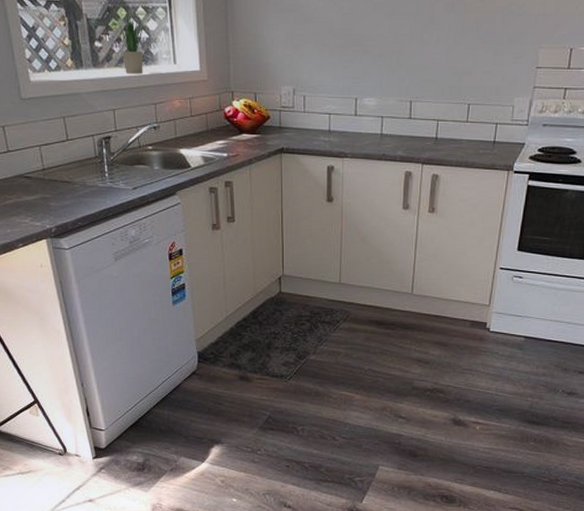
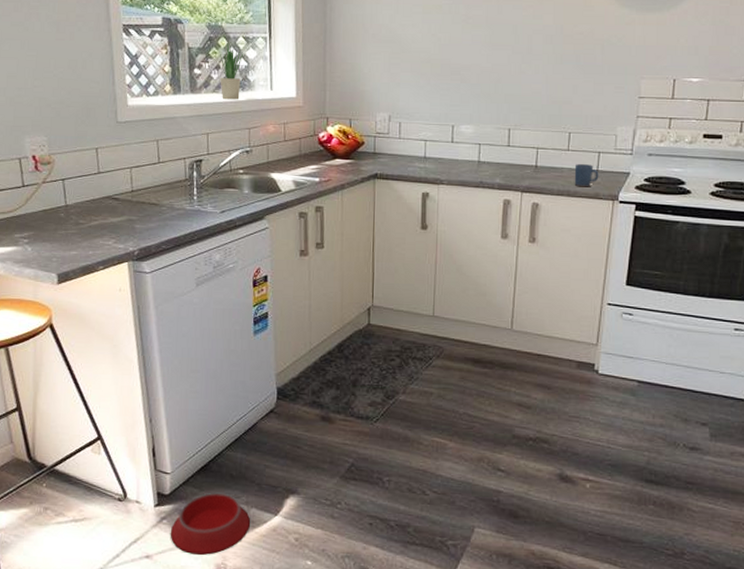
pet bowl: none [109,445,180,497] -> present [170,492,250,555]
mug: none [472,136,496,158] -> present [574,164,599,187]

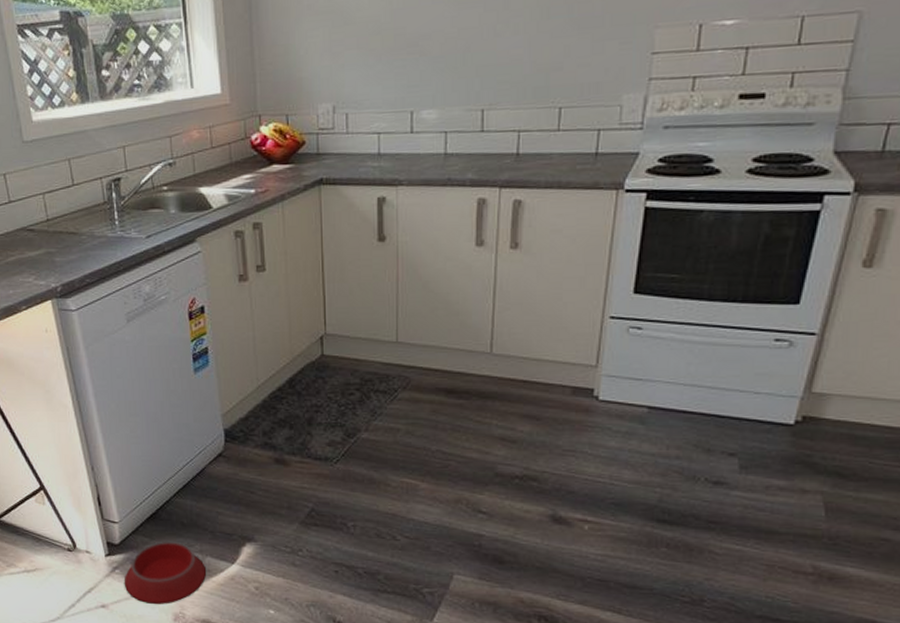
potted plant: present [219,43,244,100] -> none [128,35,157,105]
mug: present [574,164,599,187] -> none [566,146,599,176]

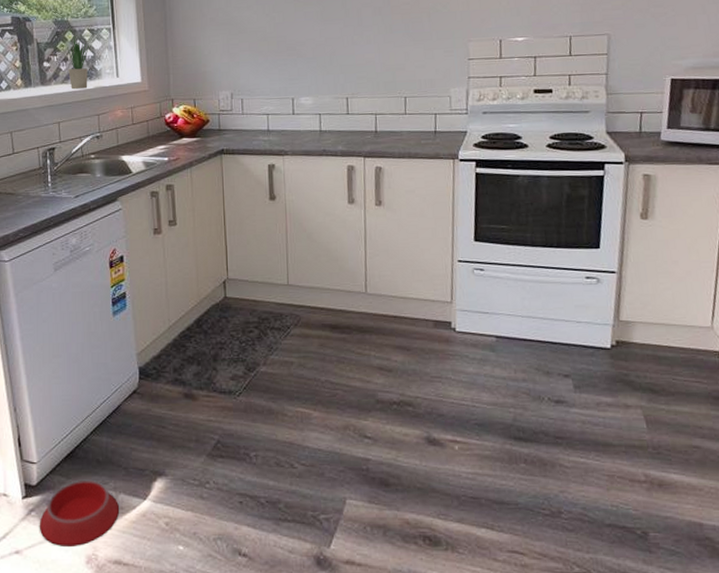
potted plant: none [128,35,157,105] -> present [66,36,90,90]

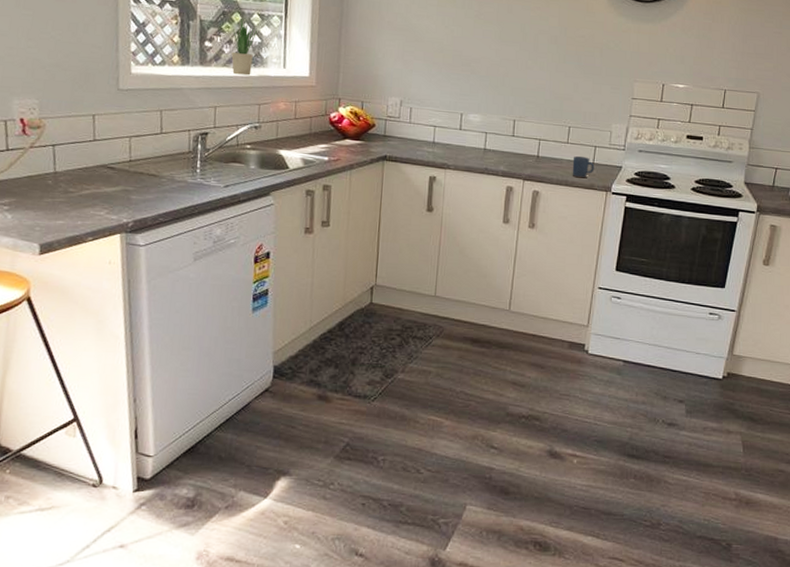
pet bowl: present [39,479,119,546] -> none [148,475,237,542]
mug: none [413,126,438,149] -> present [572,156,595,178]

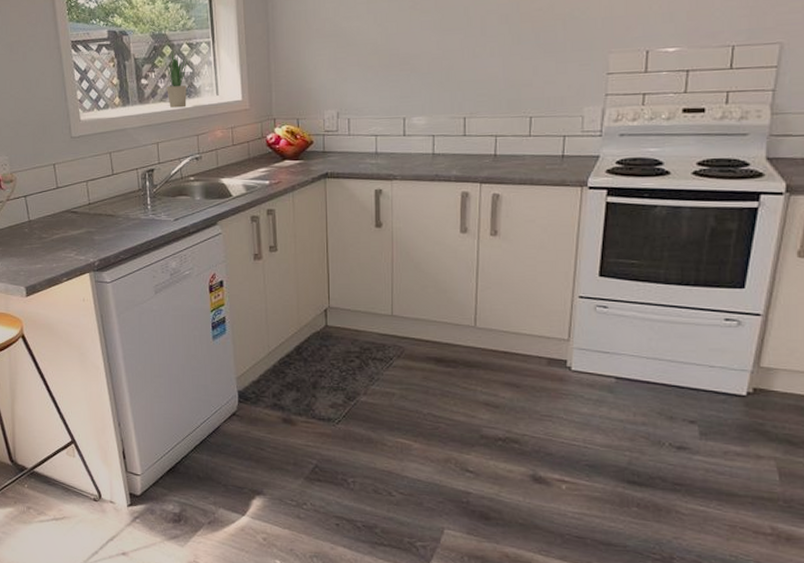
mug: present [572,156,595,178] -> none [537,149,565,175]

